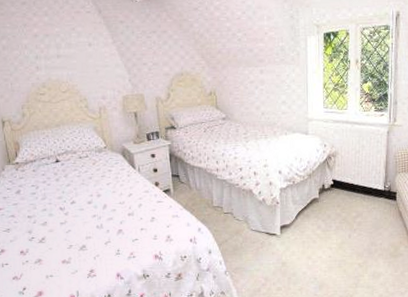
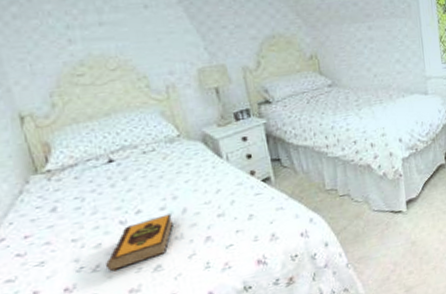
hardback book: none [49,207,97,245] -> present [106,213,174,272]

